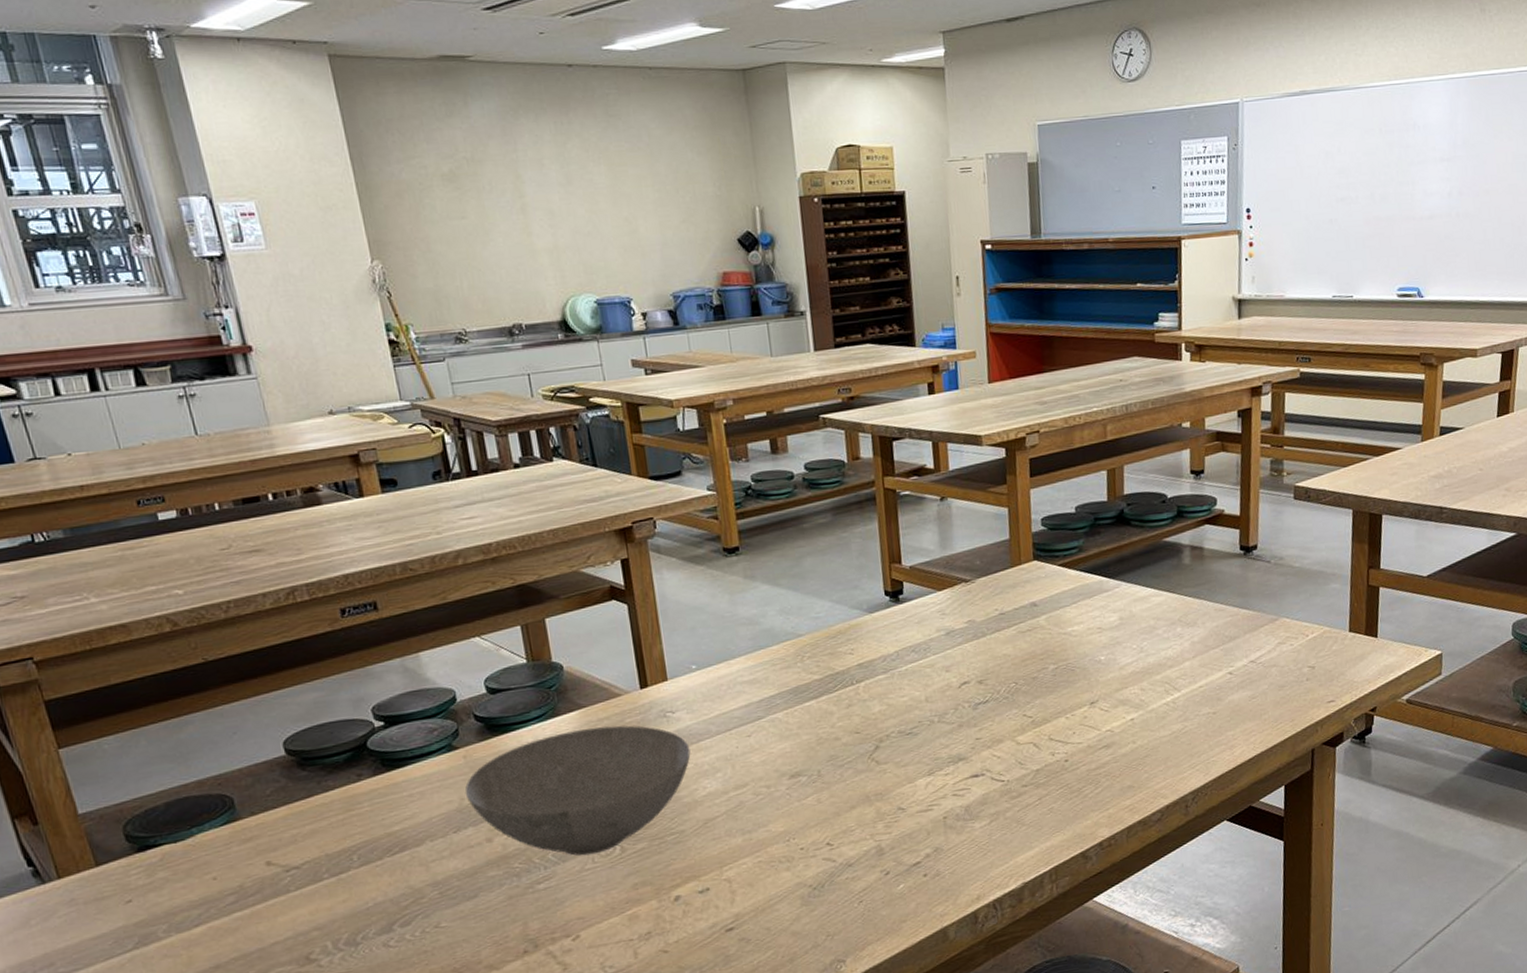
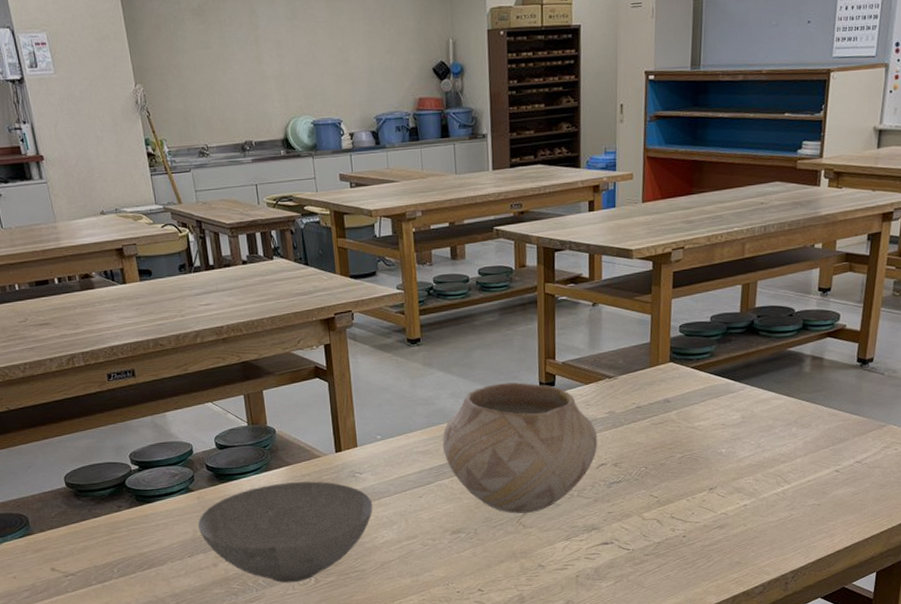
ceramic pot: none [772,592,958,749] -> present [442,382,598,514]

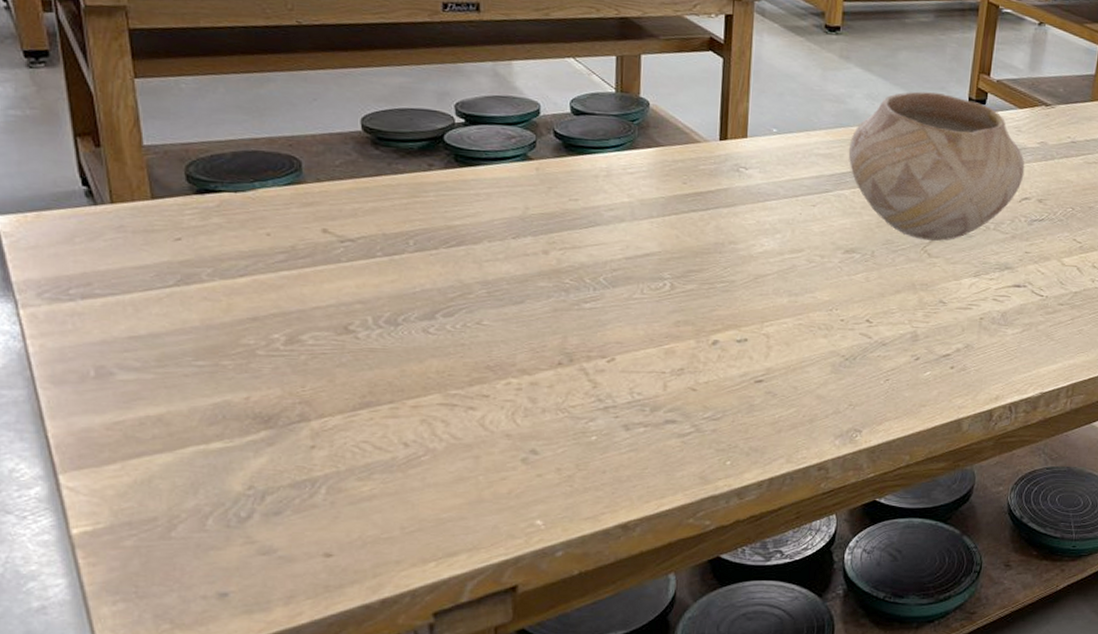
bowl: present [197,481,373,583] -> none [530,166,756,286]

